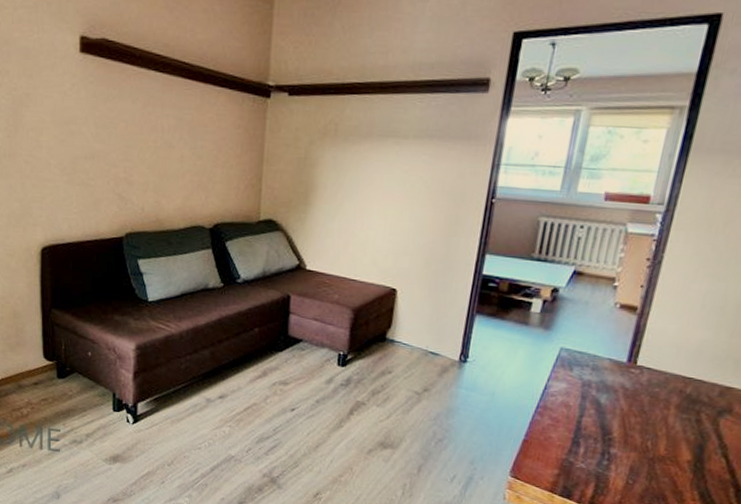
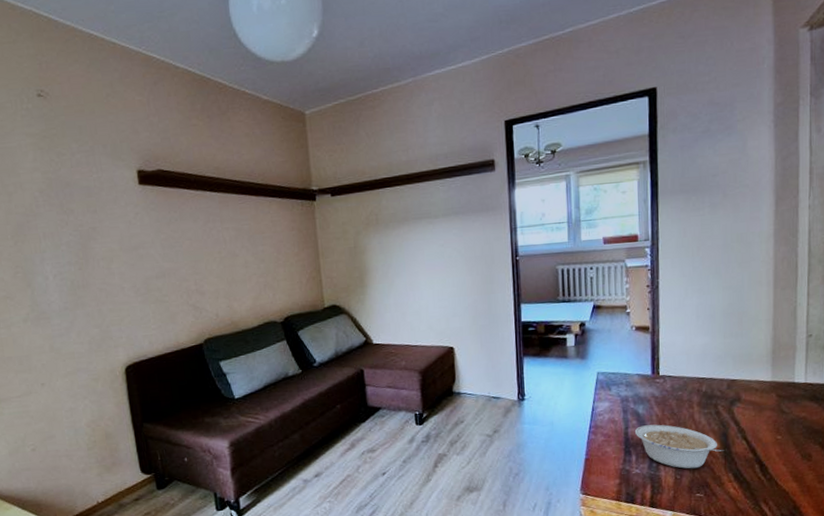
legume: none [589,417,696,478] -> present [634,424,725,469]

